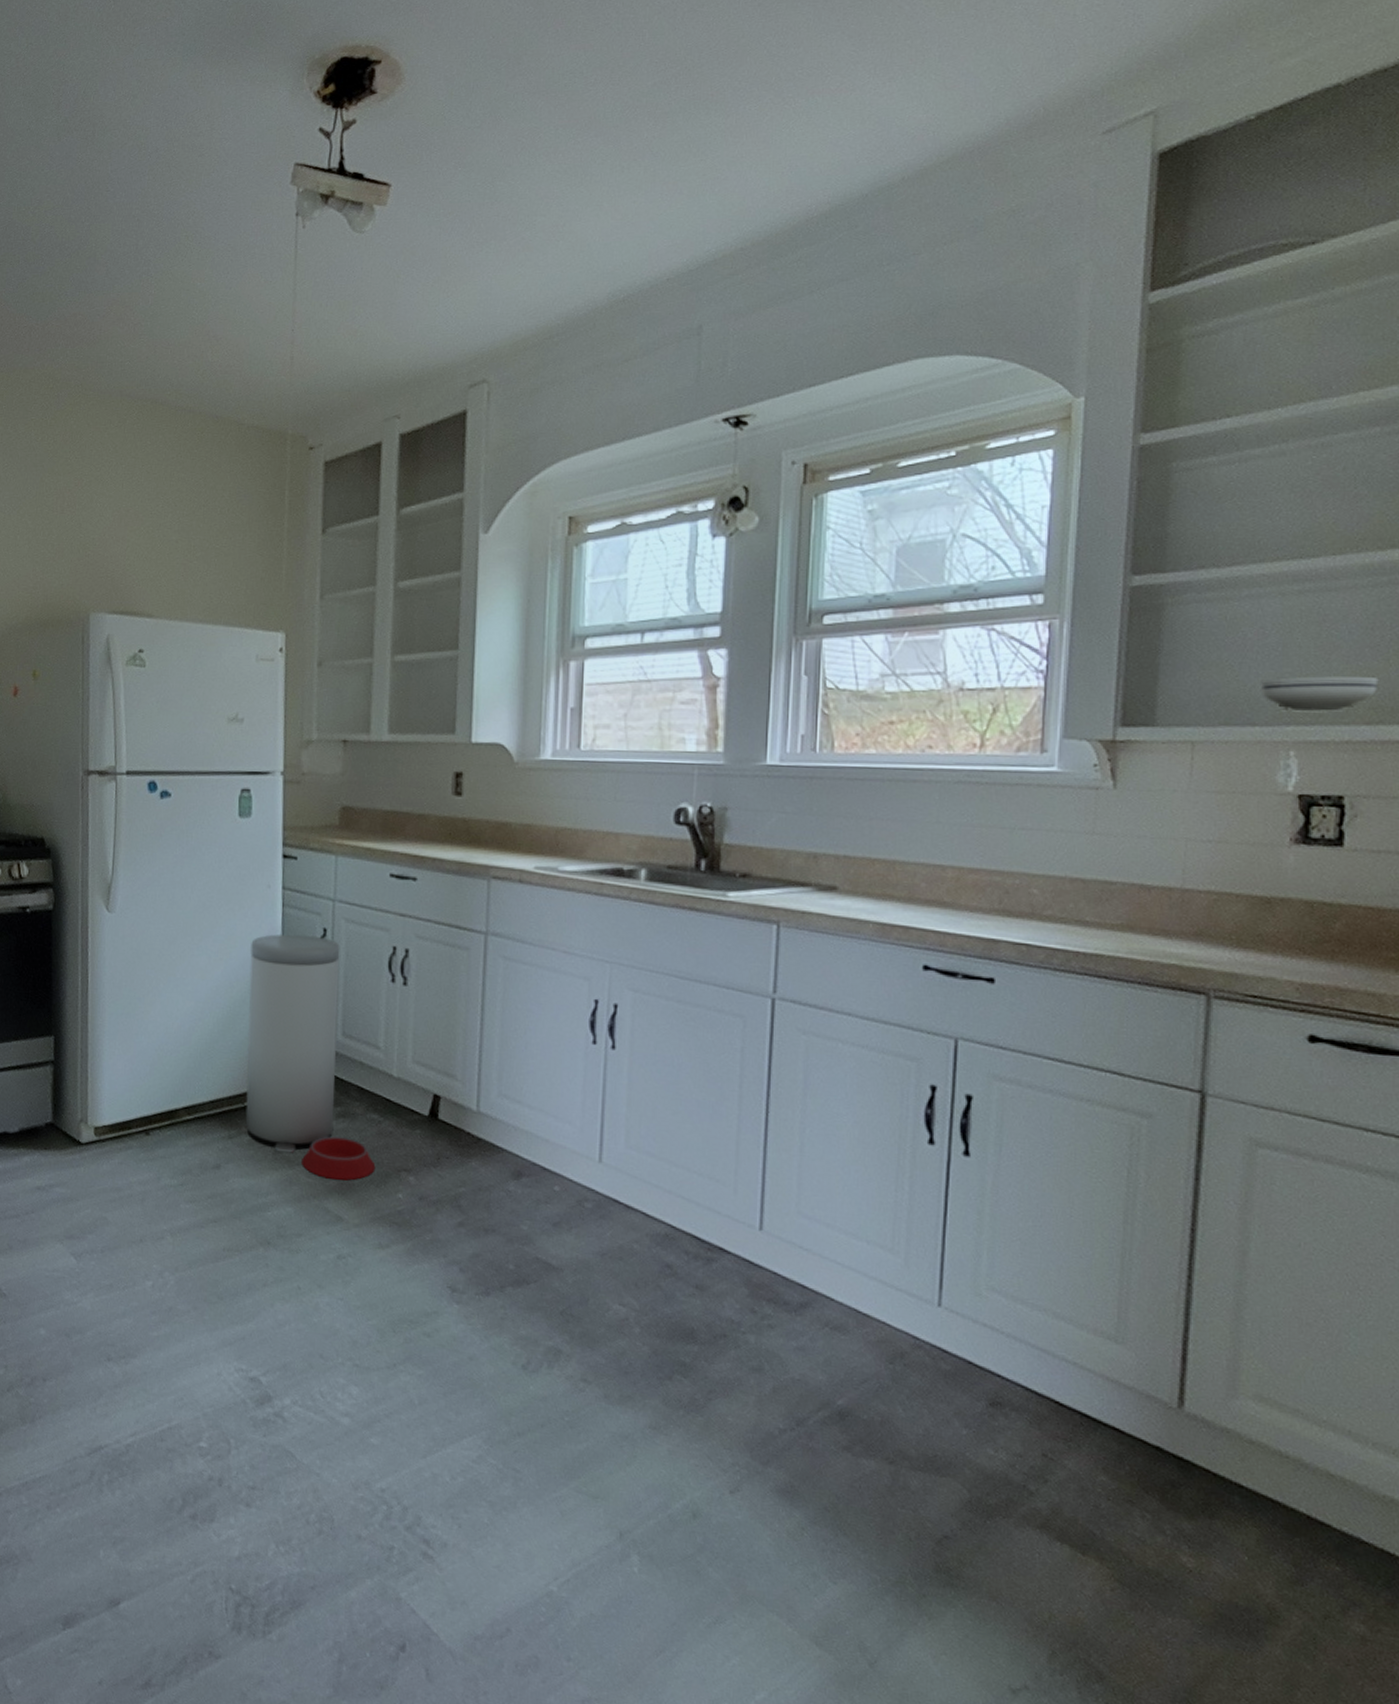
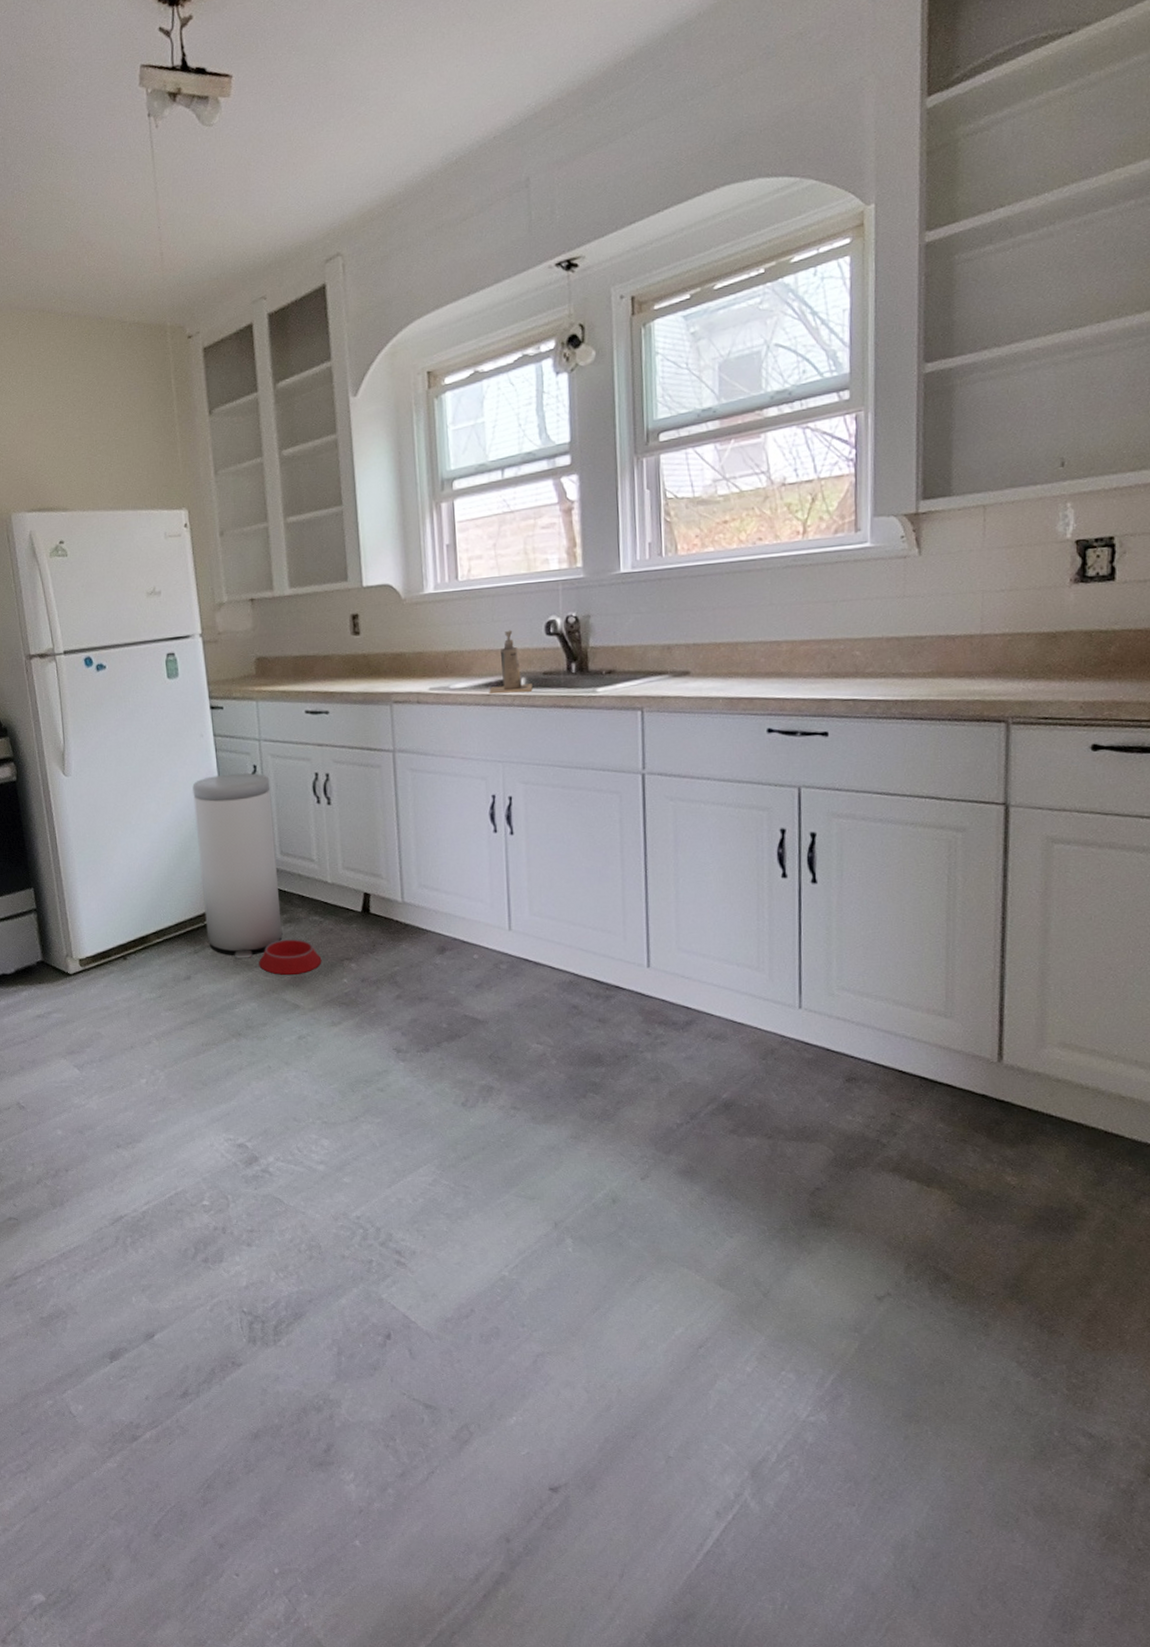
soap dispenser: none [603,812,654,886] -> present [489,630,533,695]
bowl: present [1261,676,1379,711] -> none [1040,428,1141,467]

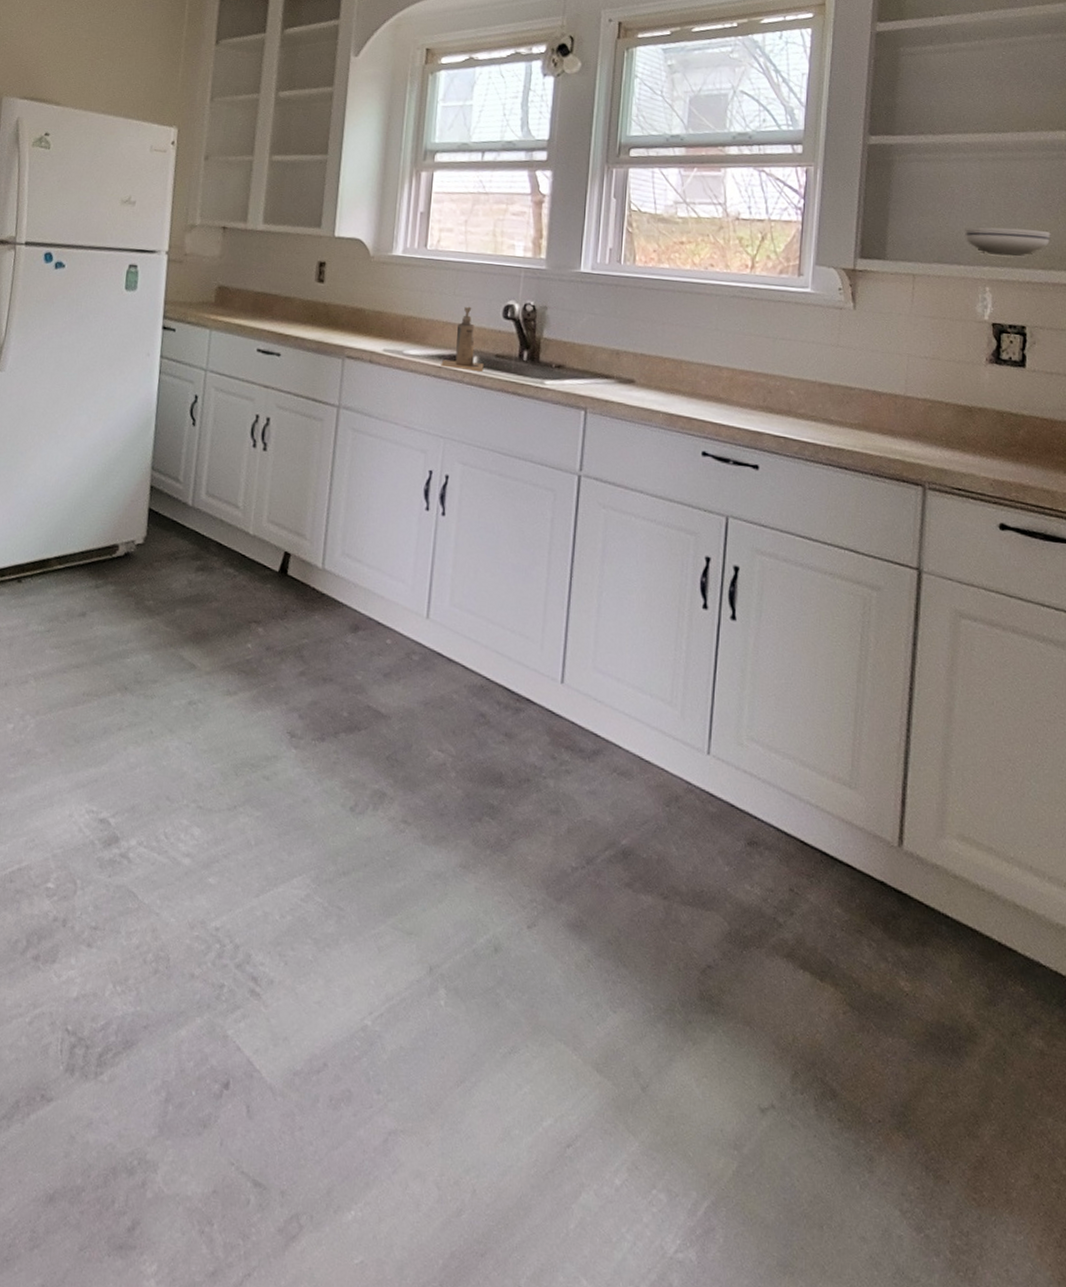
pedal bin: present [192,773,283,960] -> none [111,399,209,604]
pet bowl: present [259,939,322,975] -> none [161,588,229,631]
bowl: none [1040,428,1141,467] -> present [965,227,1051,257]

